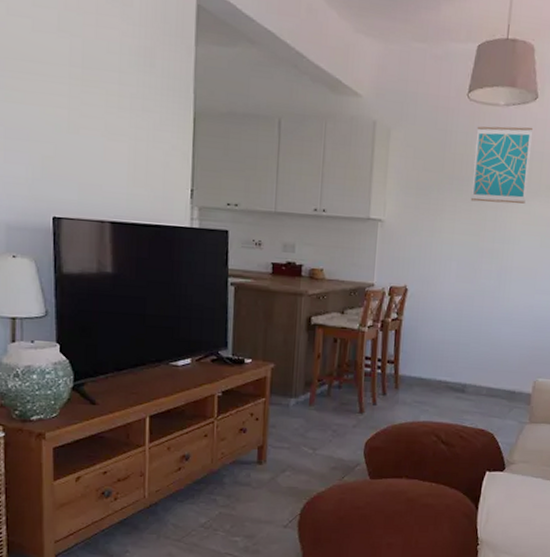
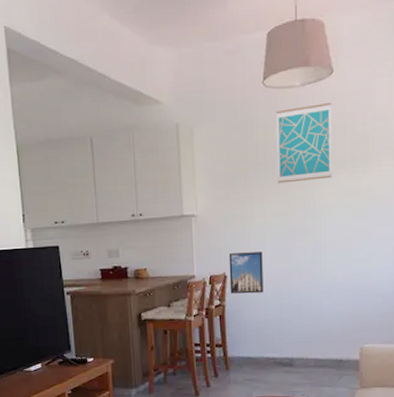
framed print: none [409,266,447,312] -> present [229,251,264,294]

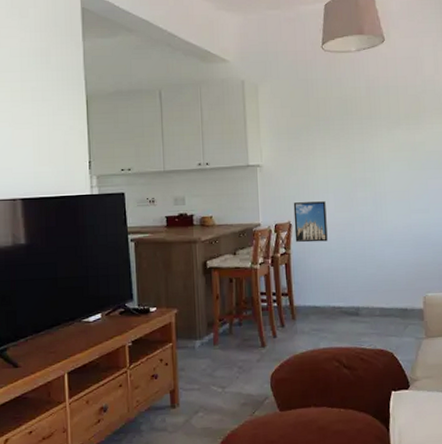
wall art: present [275,102,332,184] -> none [334,66,388,138]

